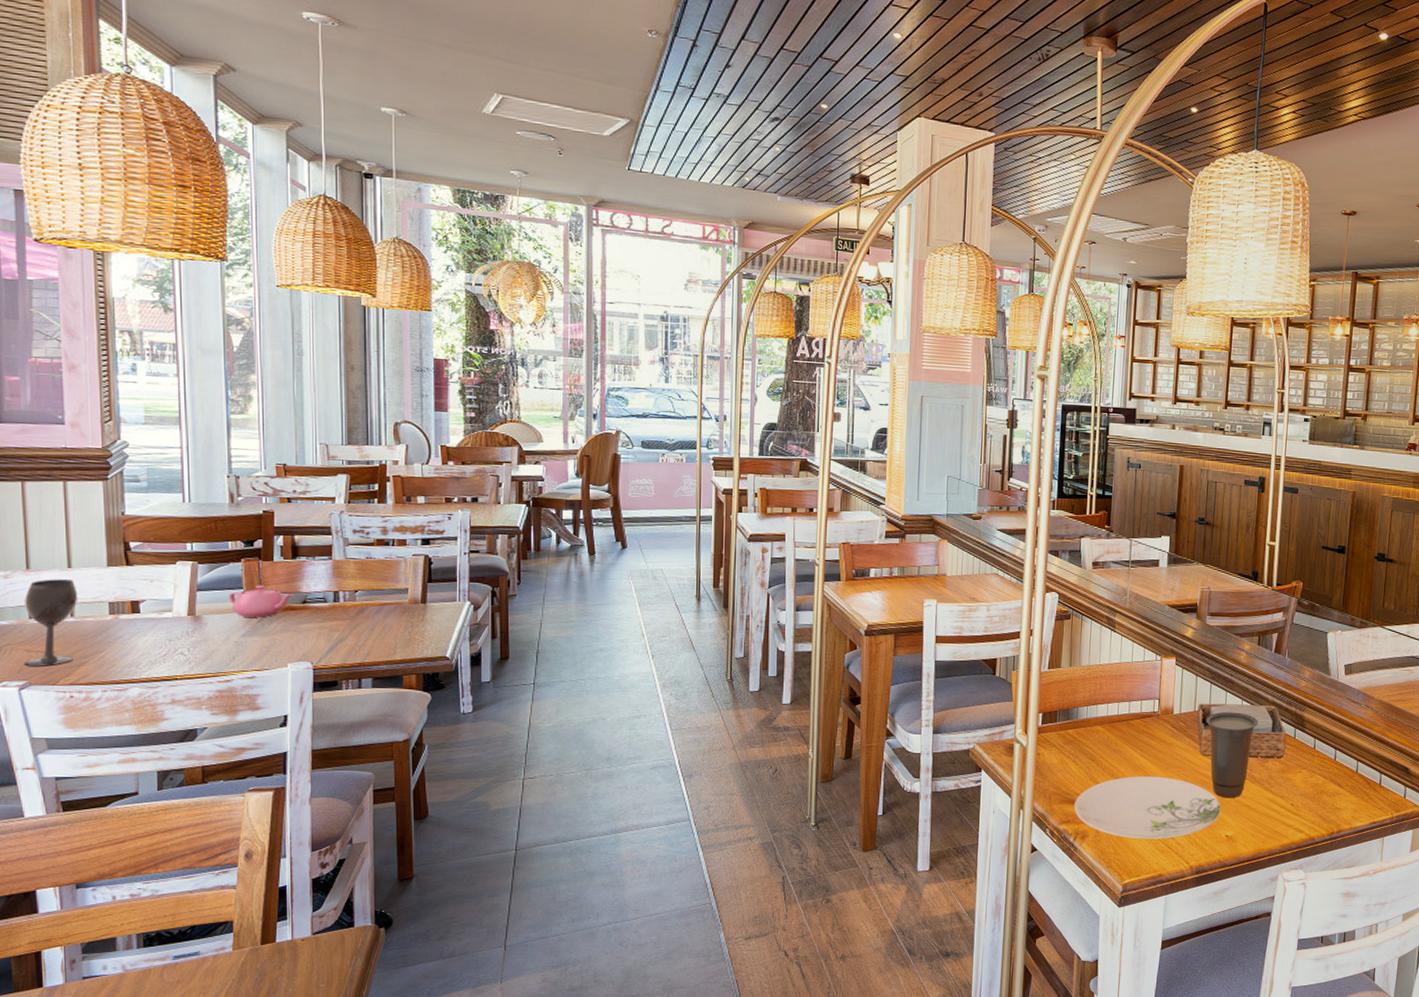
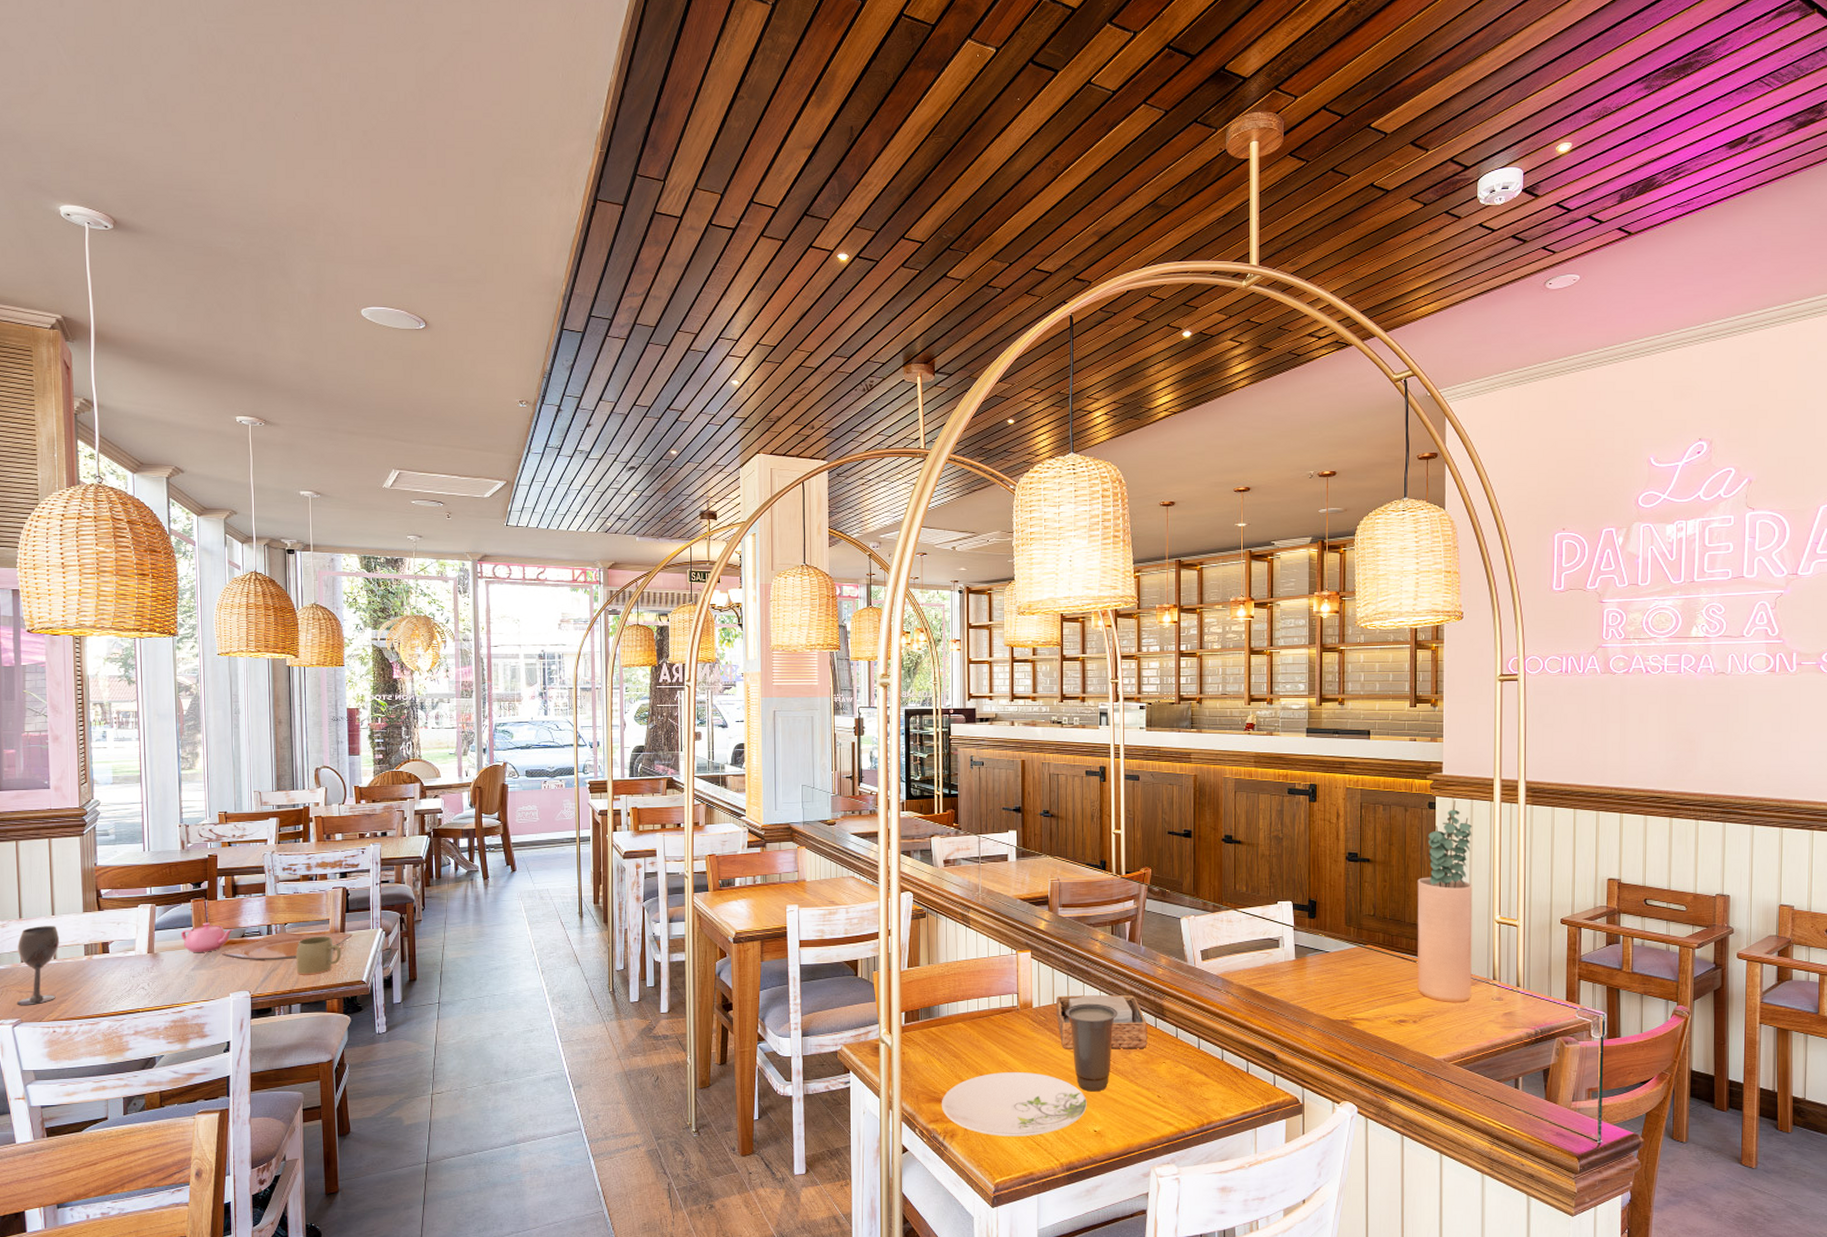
plate: none [278,600,436,631] -> present [221,933,353,961]
mug: none [367,606,422,648] -> present [296,936,342,975]

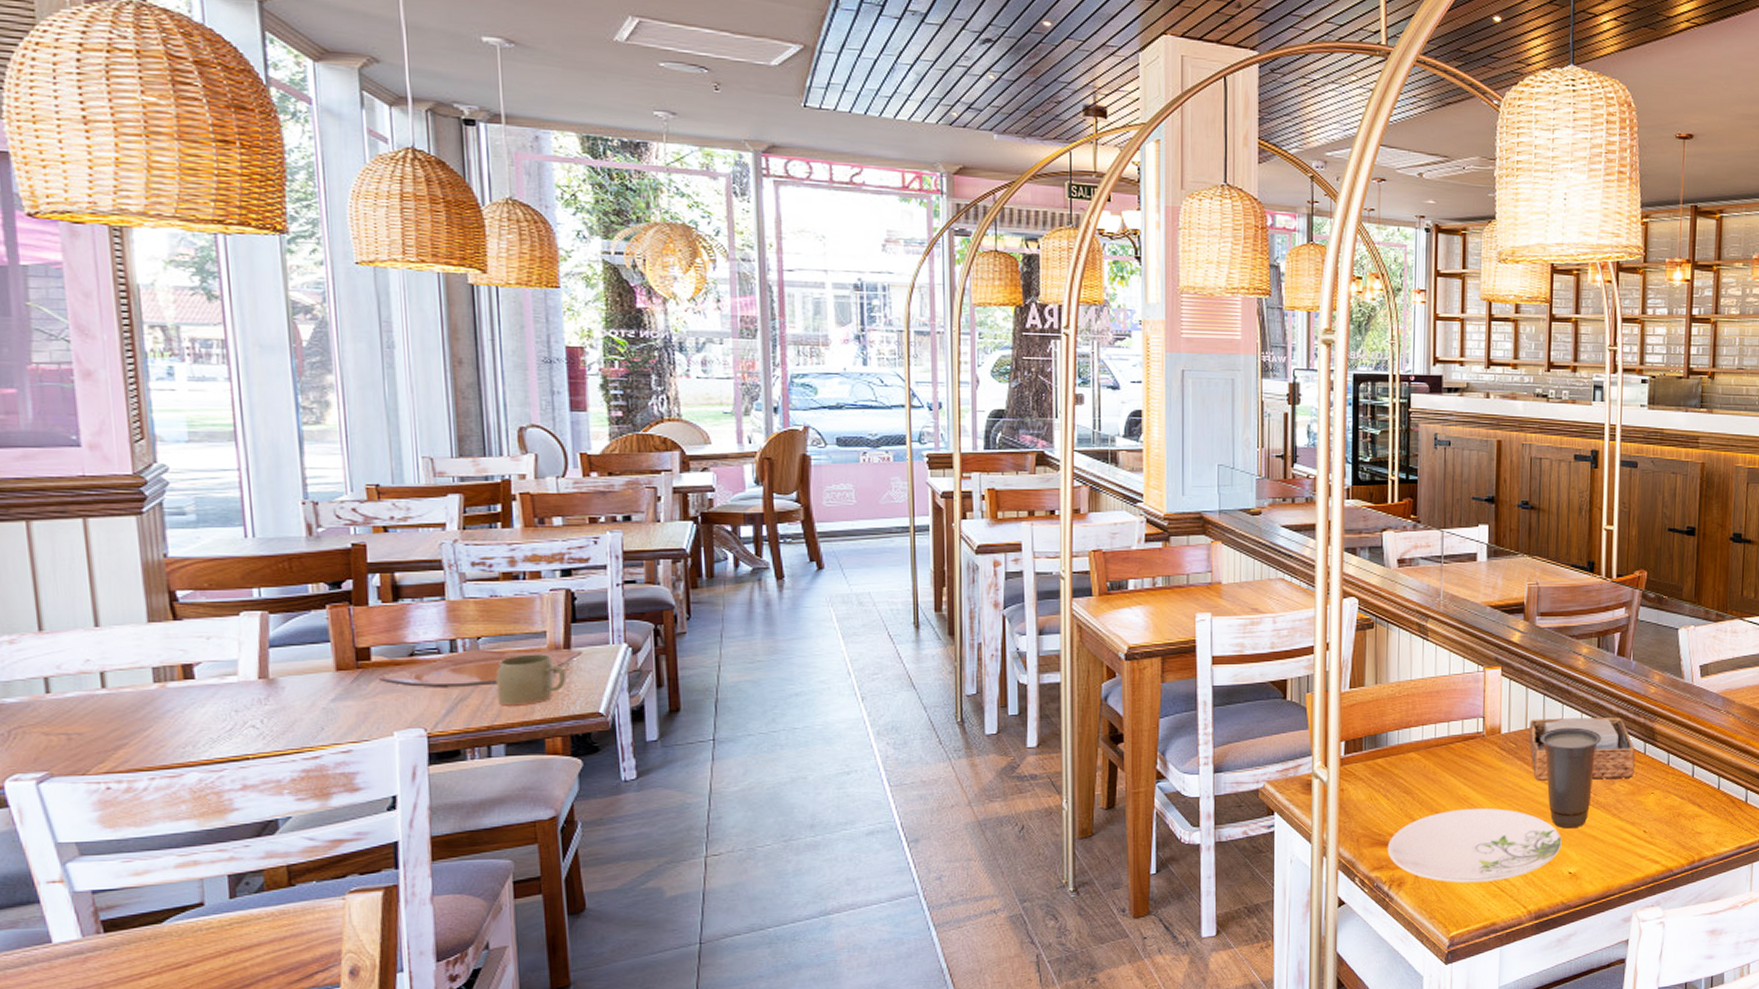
wine glass: present [17,926,60,1006] -> none [38,642,111,754]
teapot: present [180,922,234,952] -> none [311,636,397,677]

